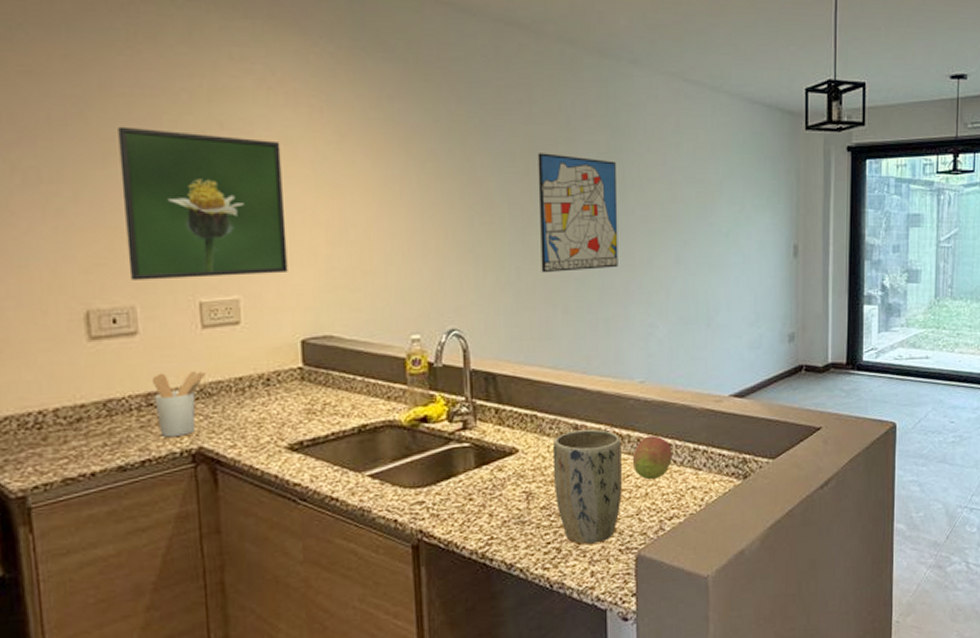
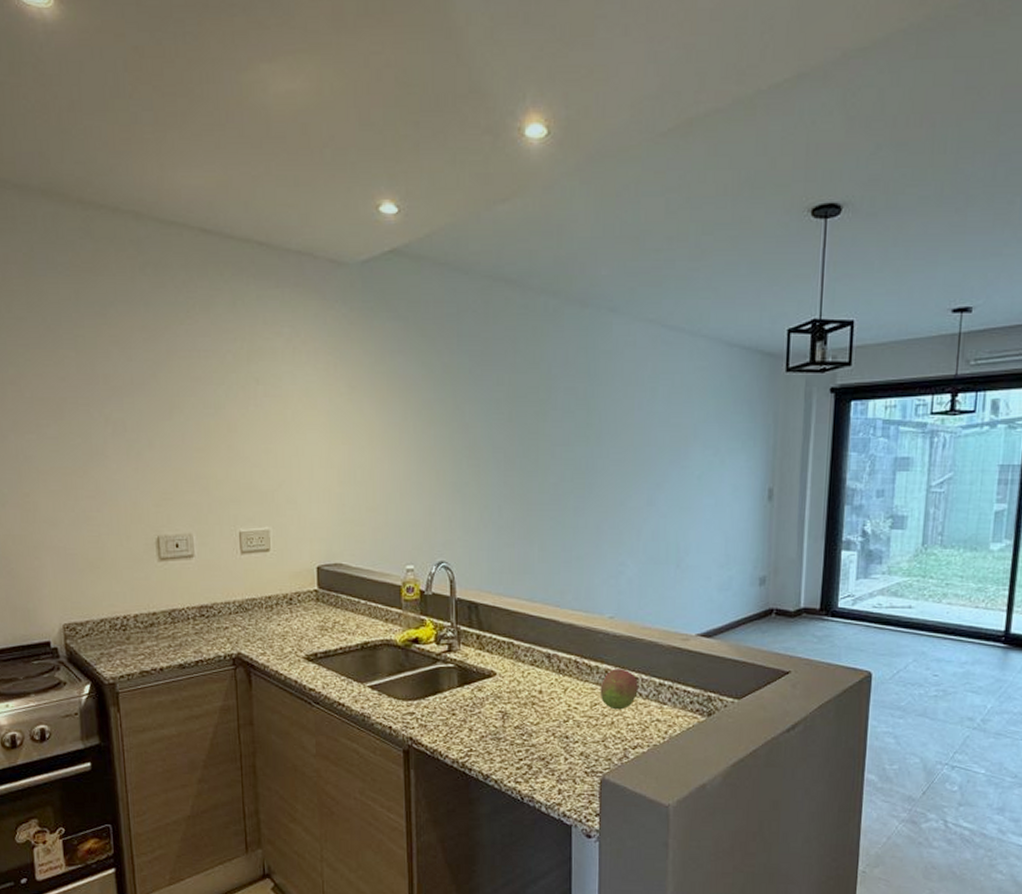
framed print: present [118,126,288,280] -> none [181,384,307,512]
utensil holder: present [151,370,205,438] -> none [203,589,243,644]
wall art: present [538,153,618,273] -> none [520,400,594,513]
plant pot: present [552,429,622,544] -> none [526,659,590,764]

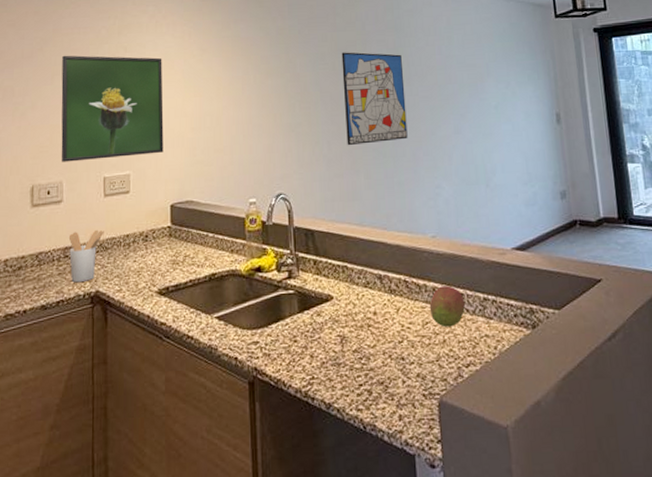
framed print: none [181,384,307,512] -> present [61,55,164,162]
utensil holder: none [203,589,243,644] -> present [68,229,104,283]
wall art: none [520,400,594,513] -> present [341,52,408,146]

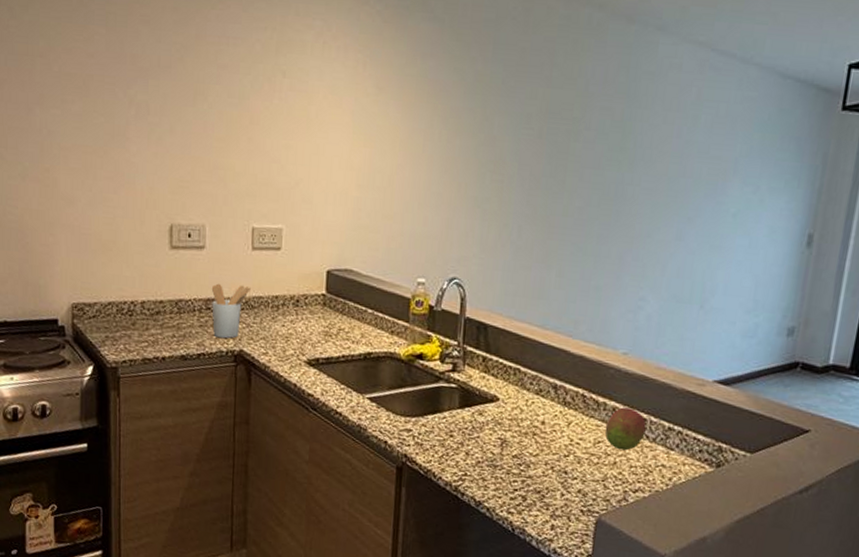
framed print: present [61,55,164,162] -> none [204,71,329,210]
wall art: present [341,52,408,146] -> none [541,116,629,238]

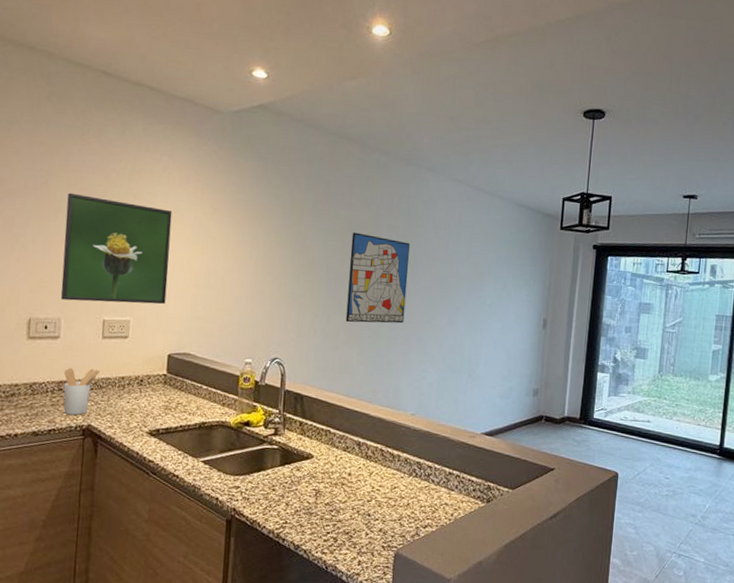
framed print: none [204,71,329,210] -> present [60,192,173,305]
wall art: none [541,116,629,238] -> present [345,232,410,324]
fruit: present [605,407,647,451] -> none [399,458,432,494]

